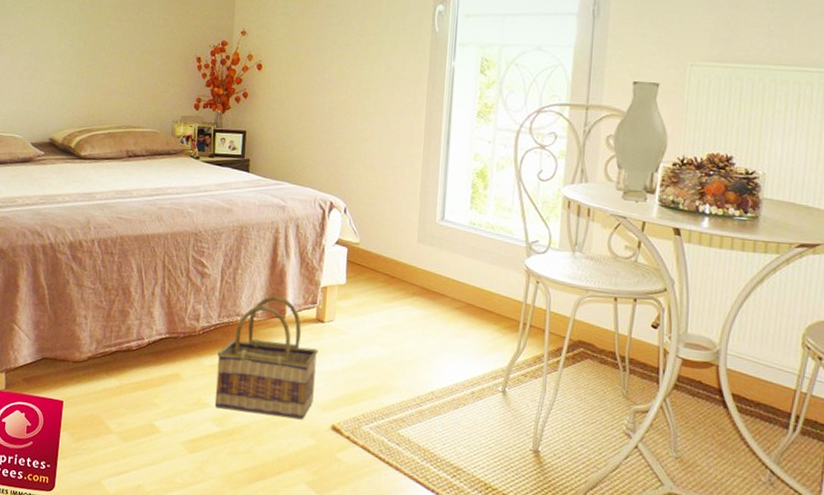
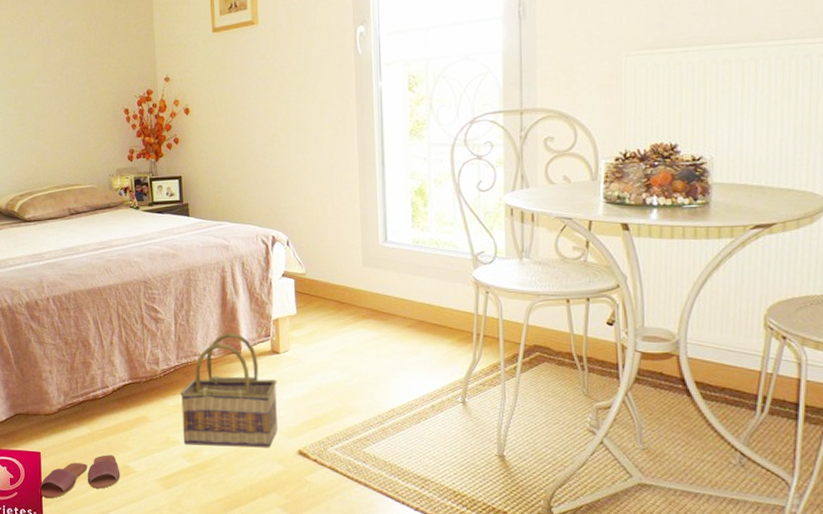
slippers: none [56,410,145,452] -> present [39,455,121,499]
vase: present [613,81,669,202] -> none [551,78,609,202]

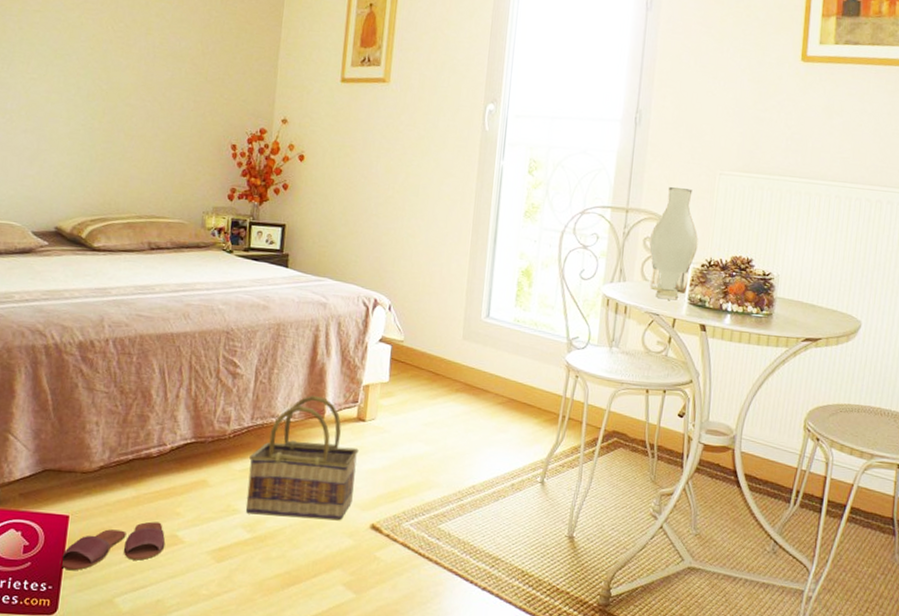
vase: none [551,78,609,202] -> present [649,187,699,301]

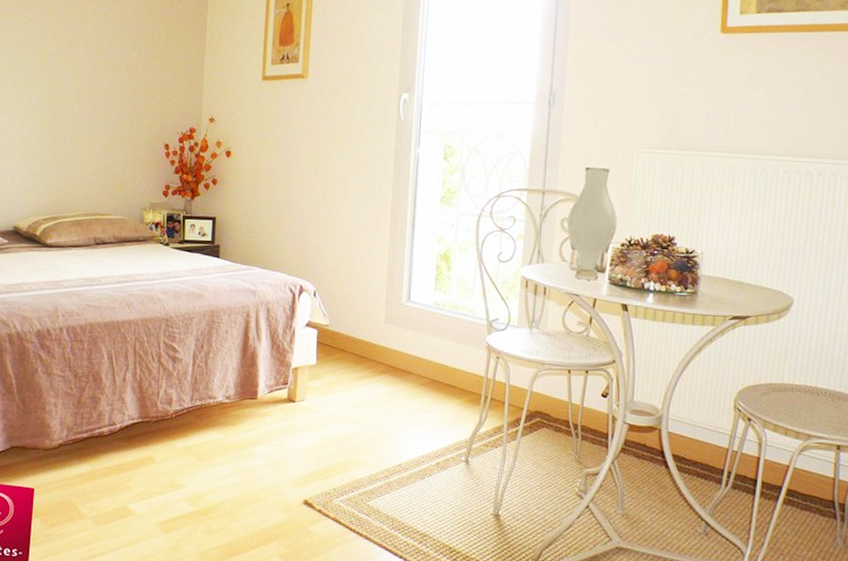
slippers: present [59,521,166,571] -> none [28,495,119,539]
basket: present [245,395,359,521] -> none [188,377,290,496]

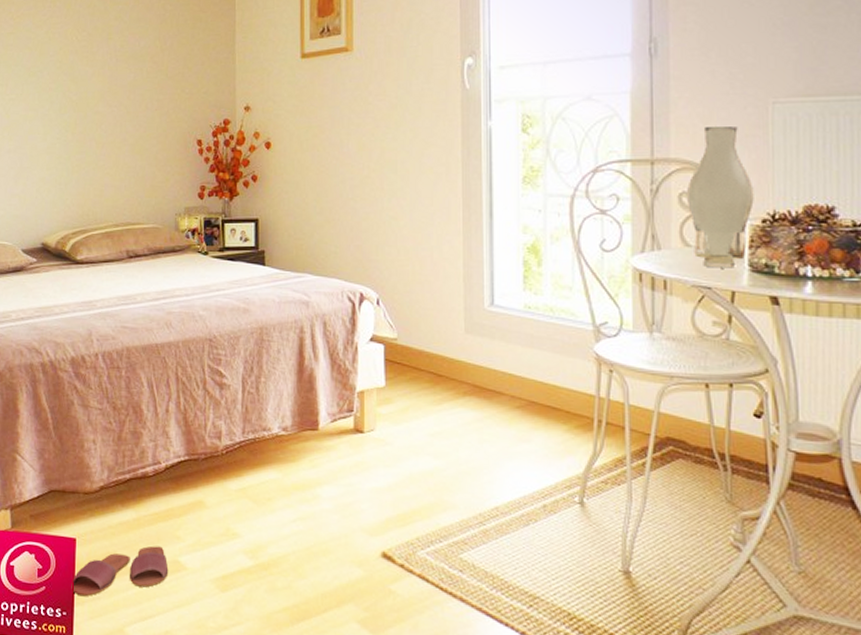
slippers: none [28,495,119,539] -> present [71,545,169,597]

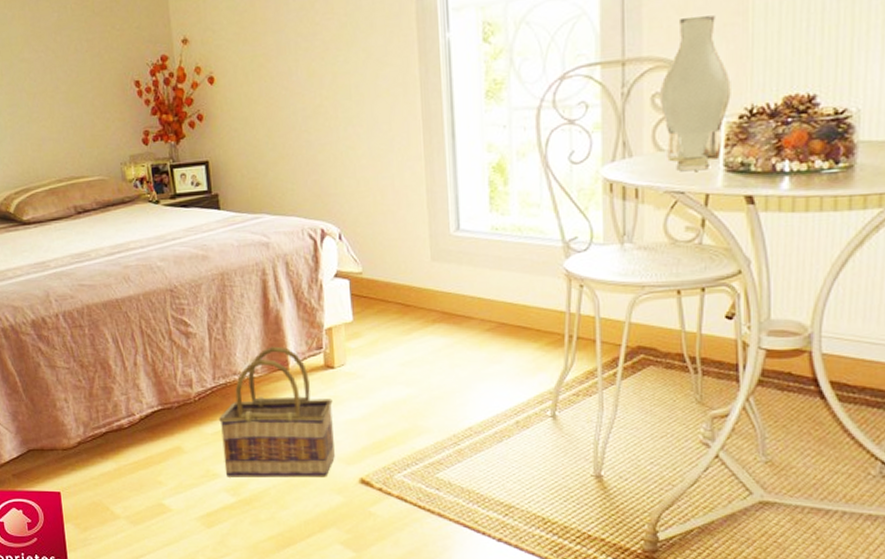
slippers: present [71,545,169,597] -> none [61,492,155,544]
basket: none [243,404,360,548] -> present [218,346,335,478]

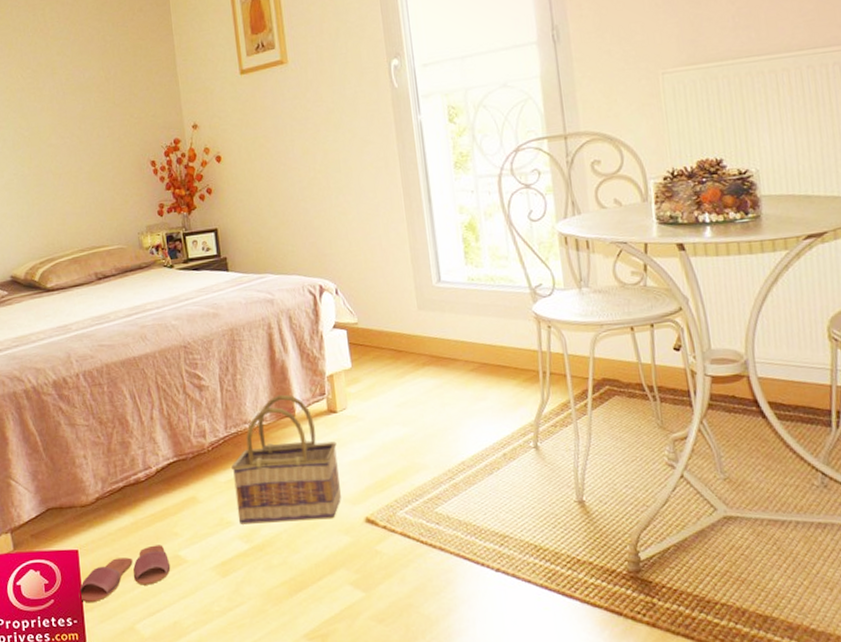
slippers: none [61,492,155,544] -> present [79,544,171,603]
vase: present [660,15,731,172] -> none [597,98,655,225]

